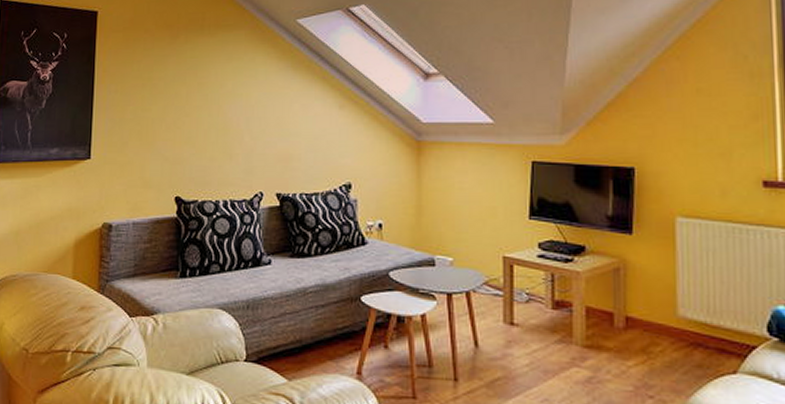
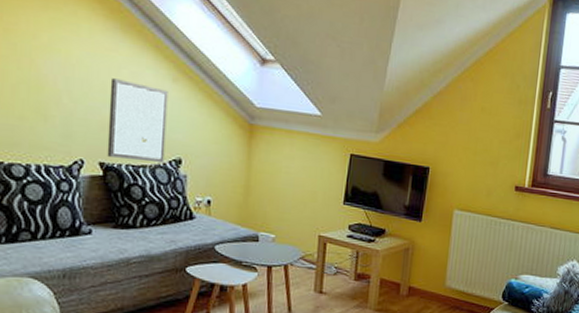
wall art: none [283,113,336,189] -> present [107,78,168,163]

